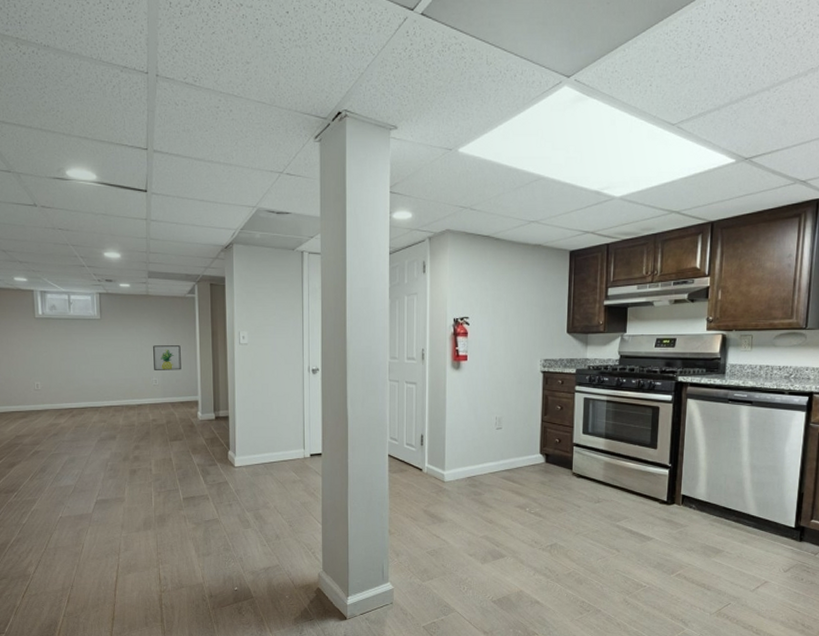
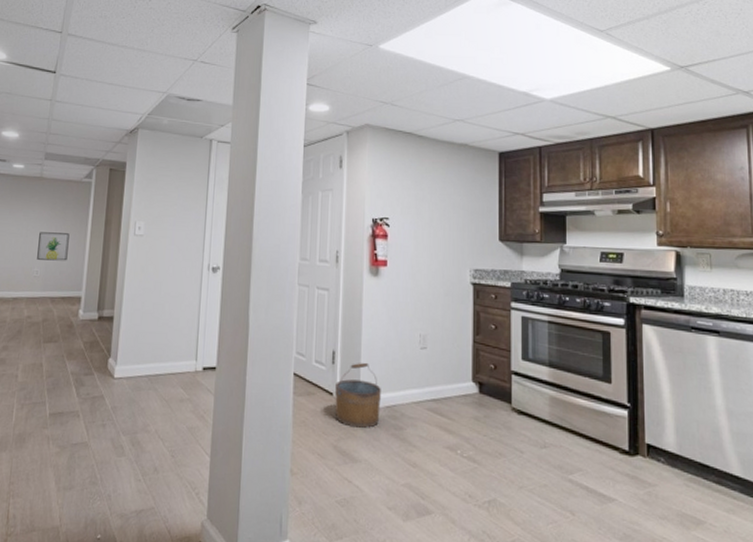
bucket: none [424,444,463,495] -> present [335,363,381,428]

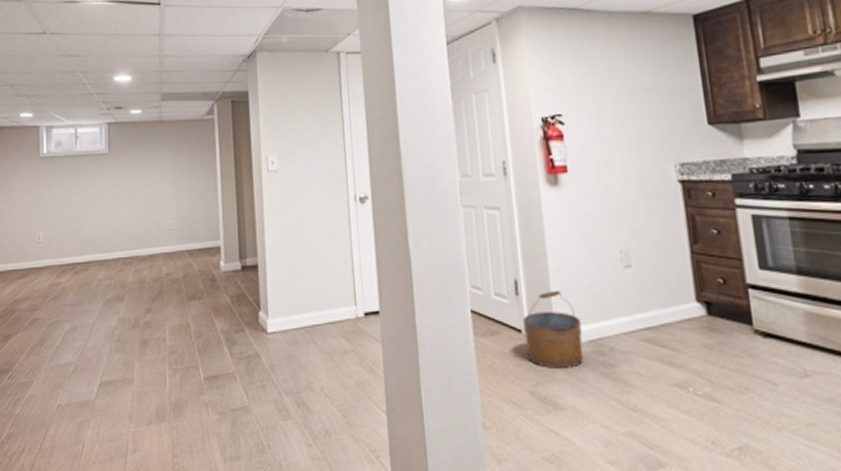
wall art: present [37,232,70,261] -> none [167,178,200,211]

